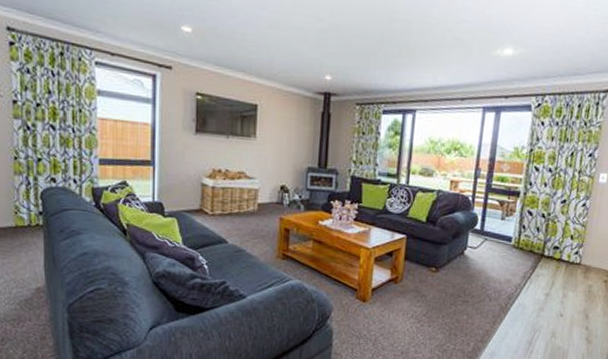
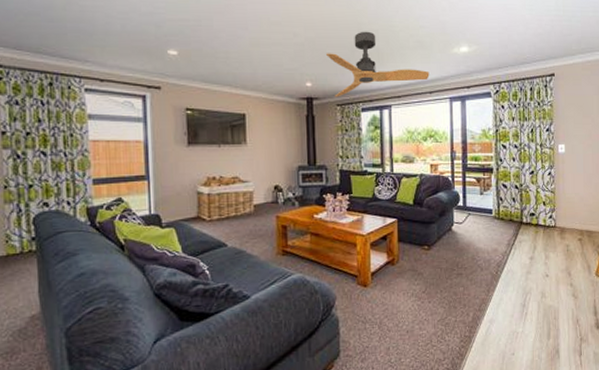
ceiling fan: none [351,20,464,96] -> present [327,31,430,97]

